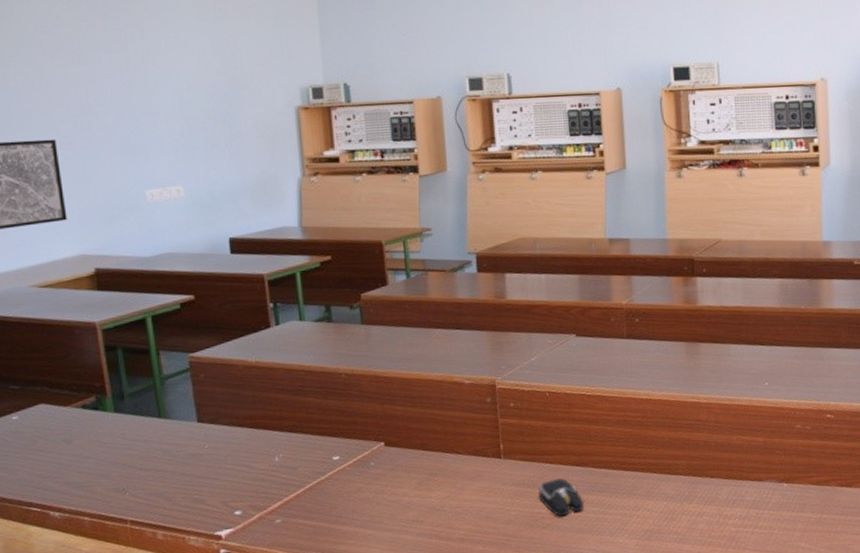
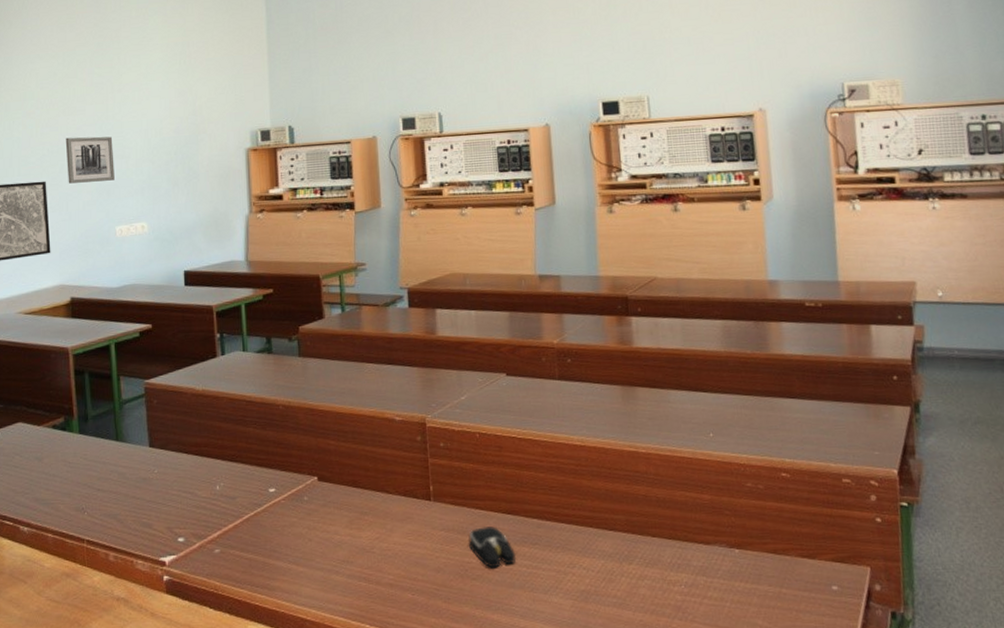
wall art: none [77,89,141,142] -> present [65,136,115,184]

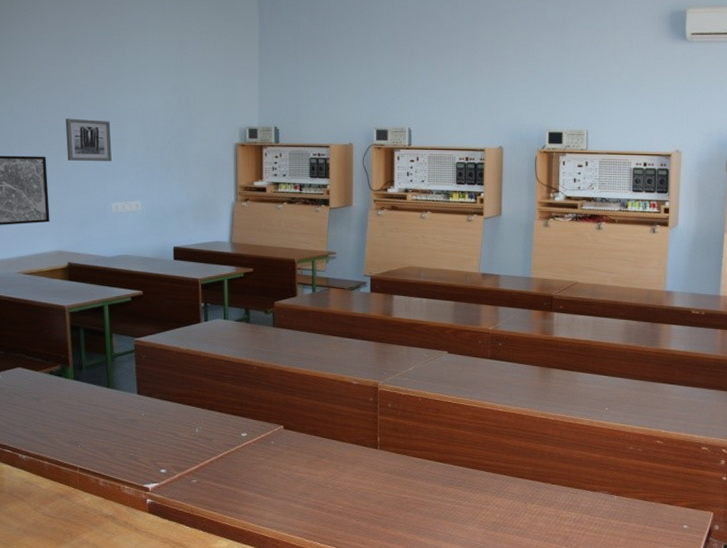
computer mouse: present [468,526,517,568] -> none [406,471,444,503]

